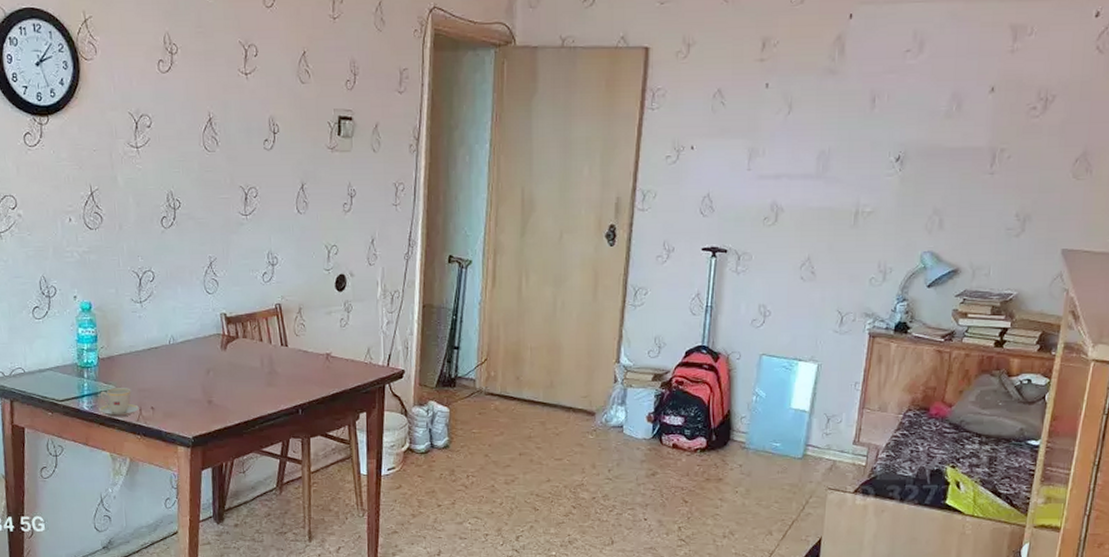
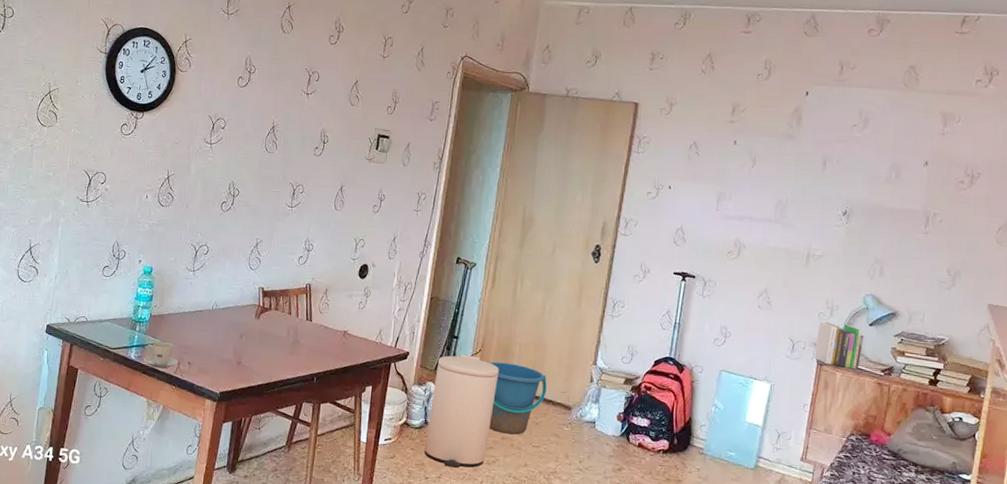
pedal bin: none [433,366,509,492] -> present [424,354,499,469]
bucket: none [497,370,565,449] -> present [489,361,547,435]
books: none [865,288,921,338] -> present [814,321,863,370]

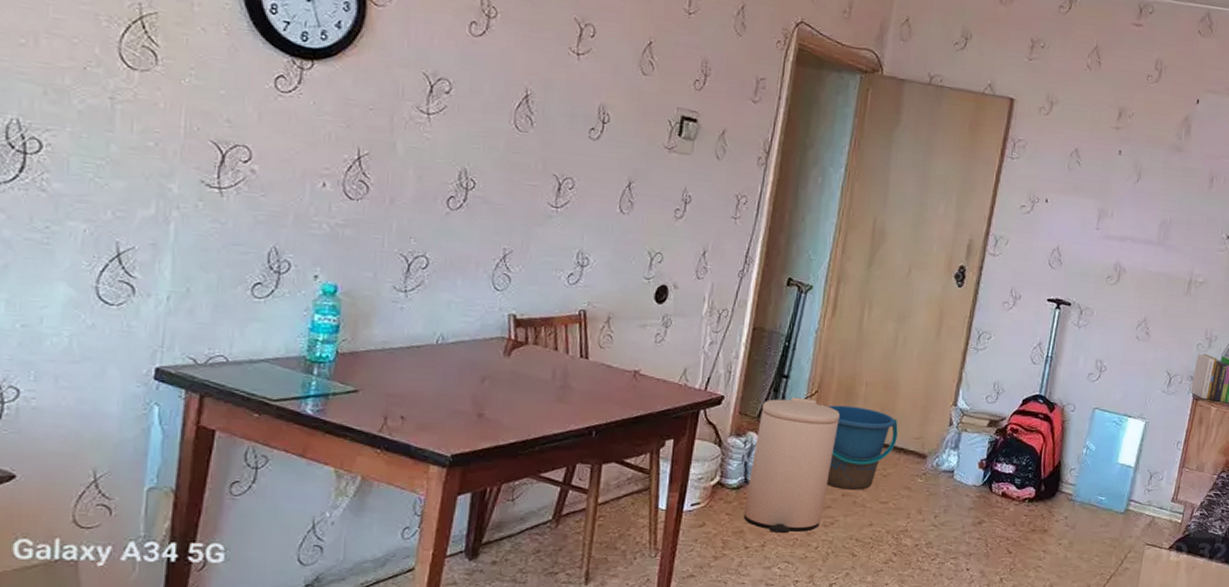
teacup: present [143,342,178,368] -> none [327,389,384,426]

